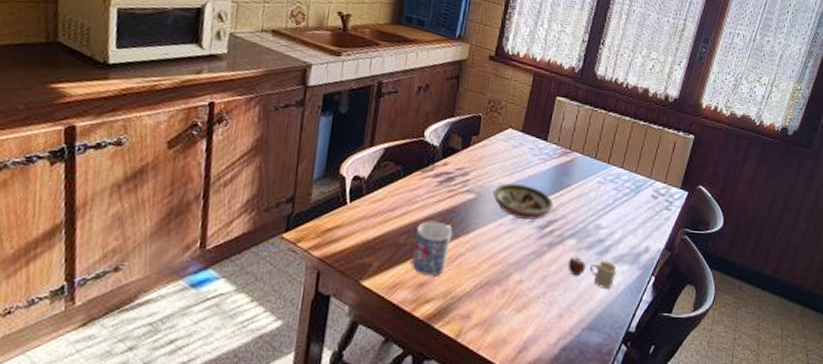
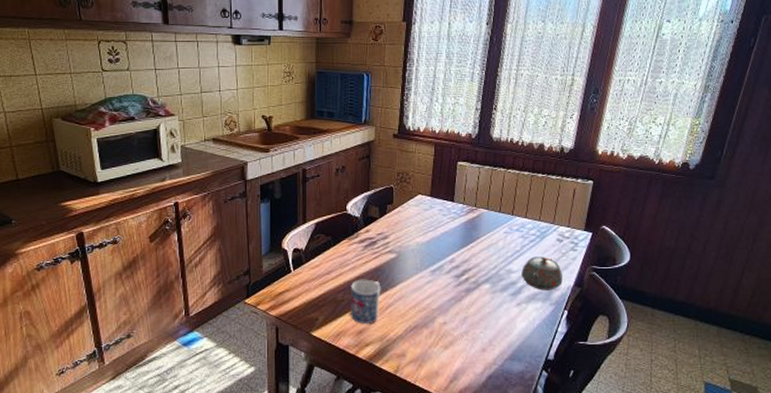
decorative bowl: present [493,183,554,220] -> none [412,242,466,271]
mug: present [568,256,617,289] -> none [485,299,531,324]
teapot: none [611,212,654,253] -> present [521,255,563,291]

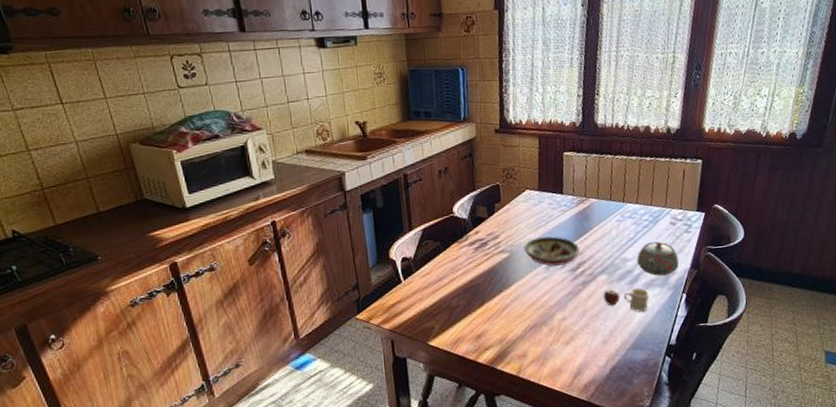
mug: present [349,279,381,324] -> none [465,282,497,328]
decorative bowl: none [412,242,466,271] -> present [524,236,581,266]
mug: none [485,299,531,324] -> present [603,287,650,312]

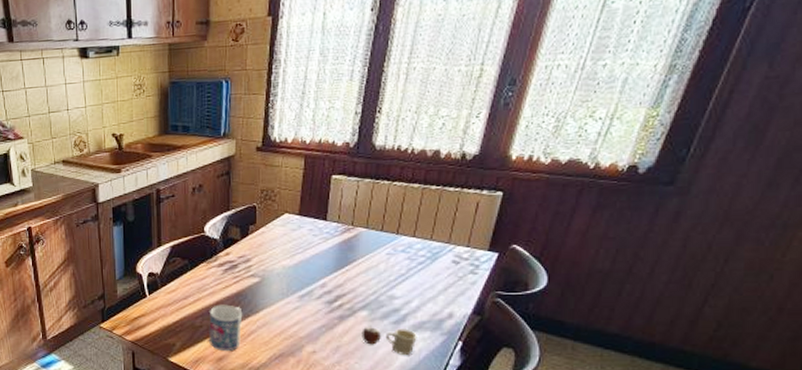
mug: none [465,282,497,328] -> present [208,304,243,351]
decorative bowl: present [524,236,581,266] -> none [277,265,340,296]
teapot: present [637,240,679,276] -> none [406,279,457,319]

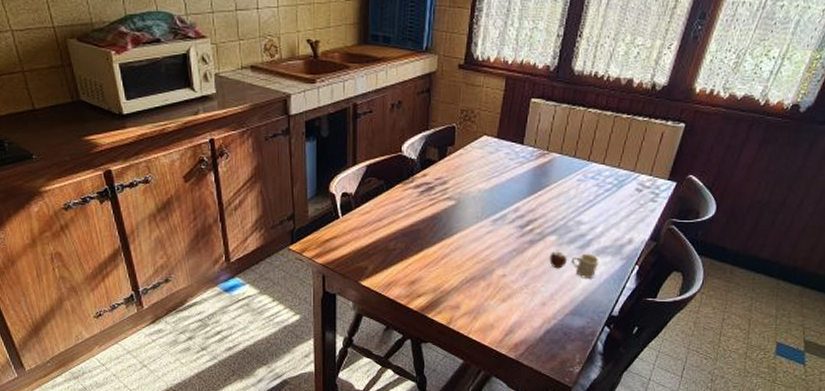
mug: present [208,304,243,351] -> none [401,227,437,274]

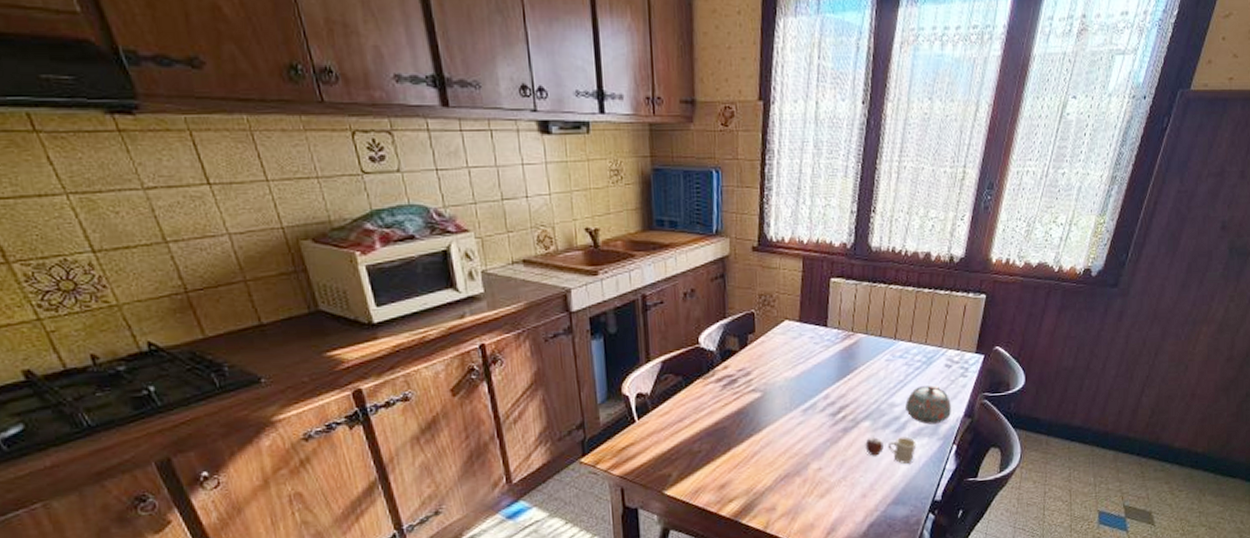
teapot: none [592,206,638,244] -> present [905,384,951,425]

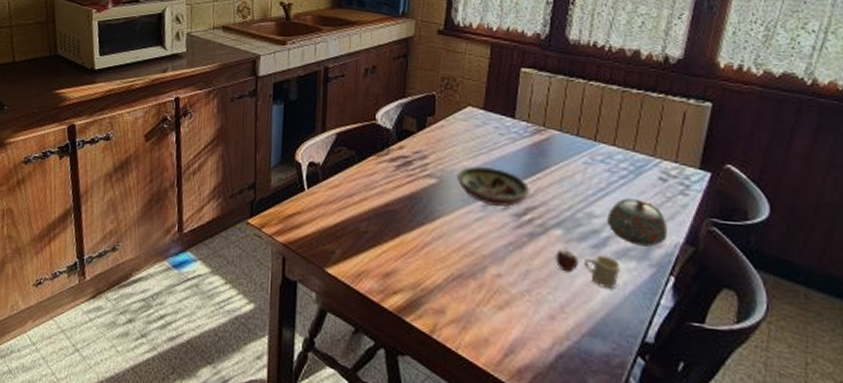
decorative bowl: none [779,375,843,409] -> present [457,166,530,207]

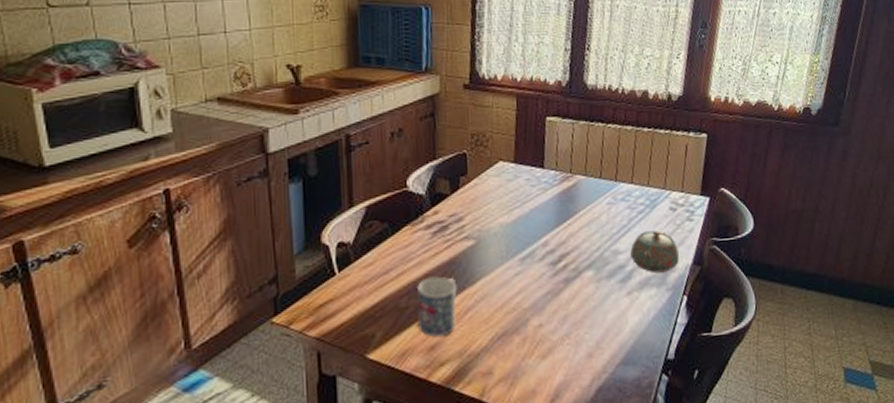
mug: none [374,207,416,265] -> present [416,276,458,337]
decorative bowl: present [457,166,530,207] -> none [494,220,563,258]
mug: present [555,249,621,289] -> none [589,287,645,318]

